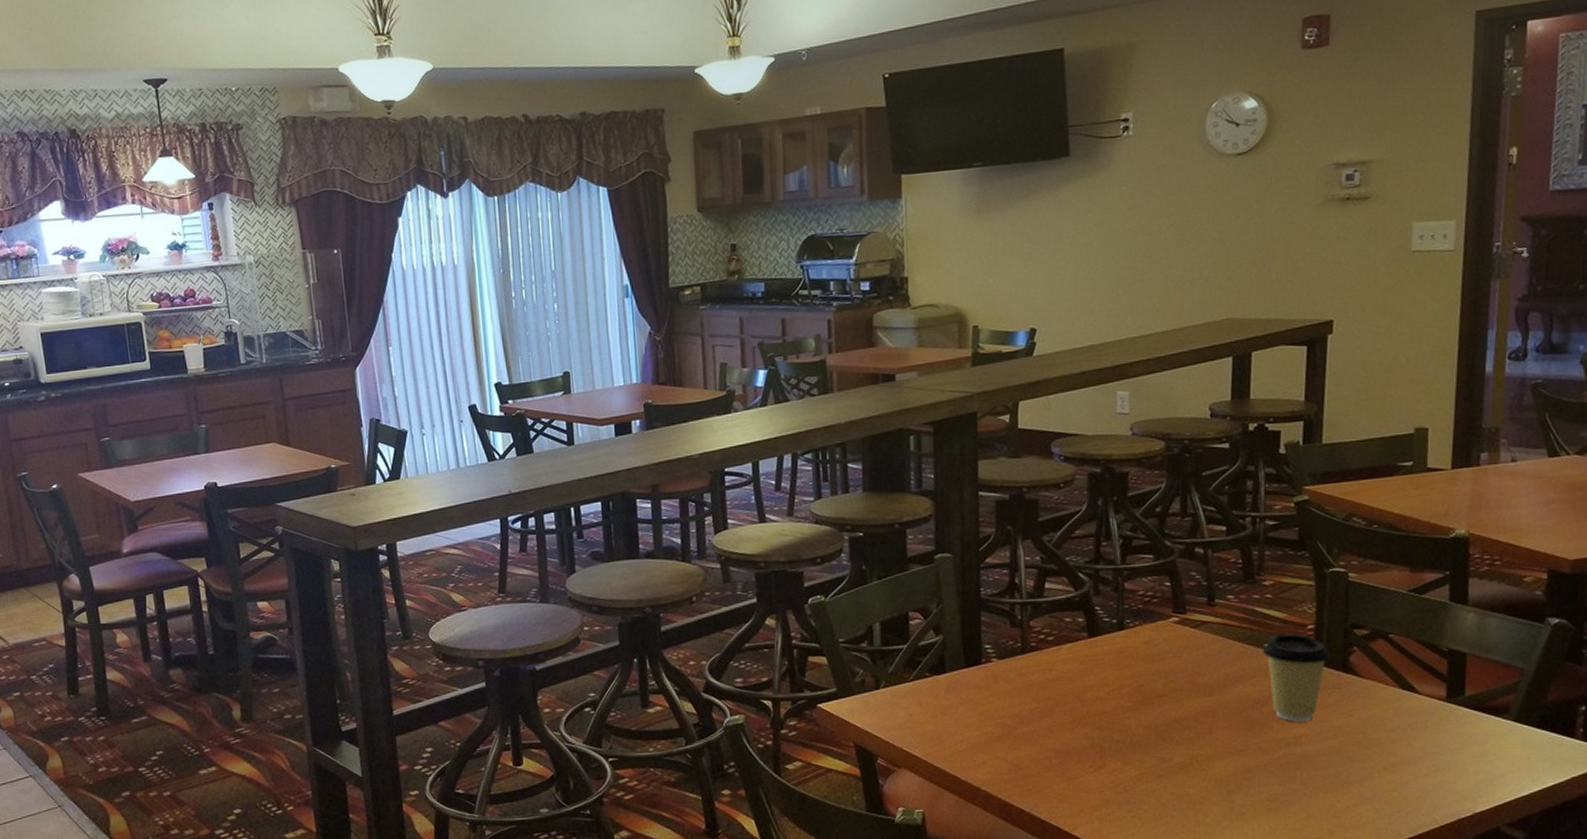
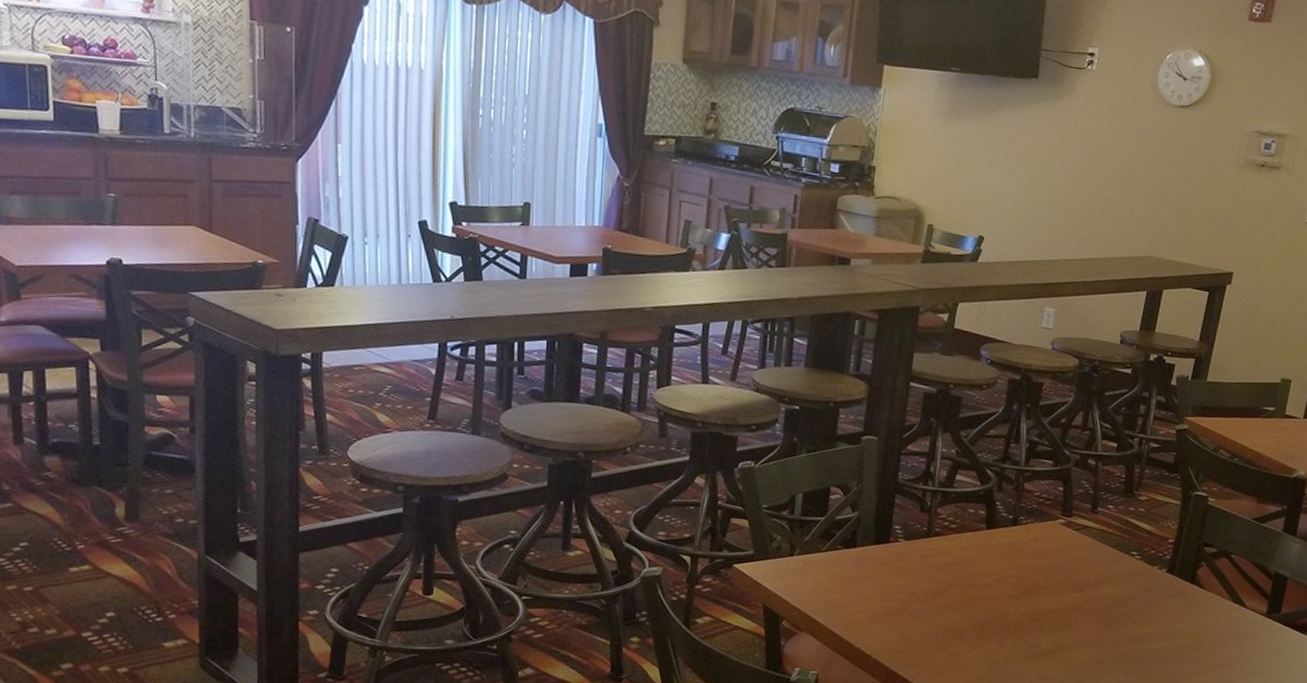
coffee cup: present [1263,633,1330,722] -> none [1129,544,1183,622]

